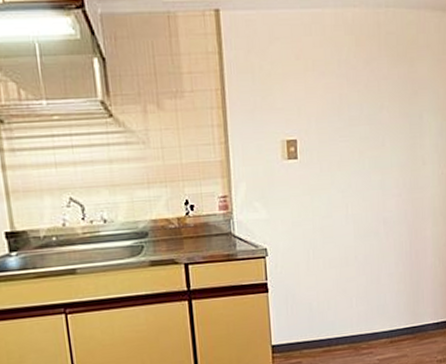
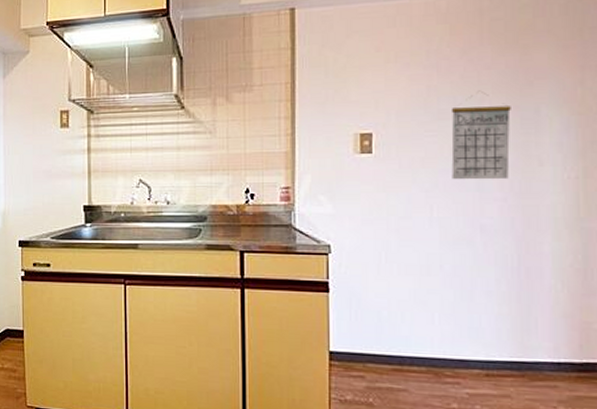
calendar: none [358,100,403,181] -> present [451,92,511,180]

